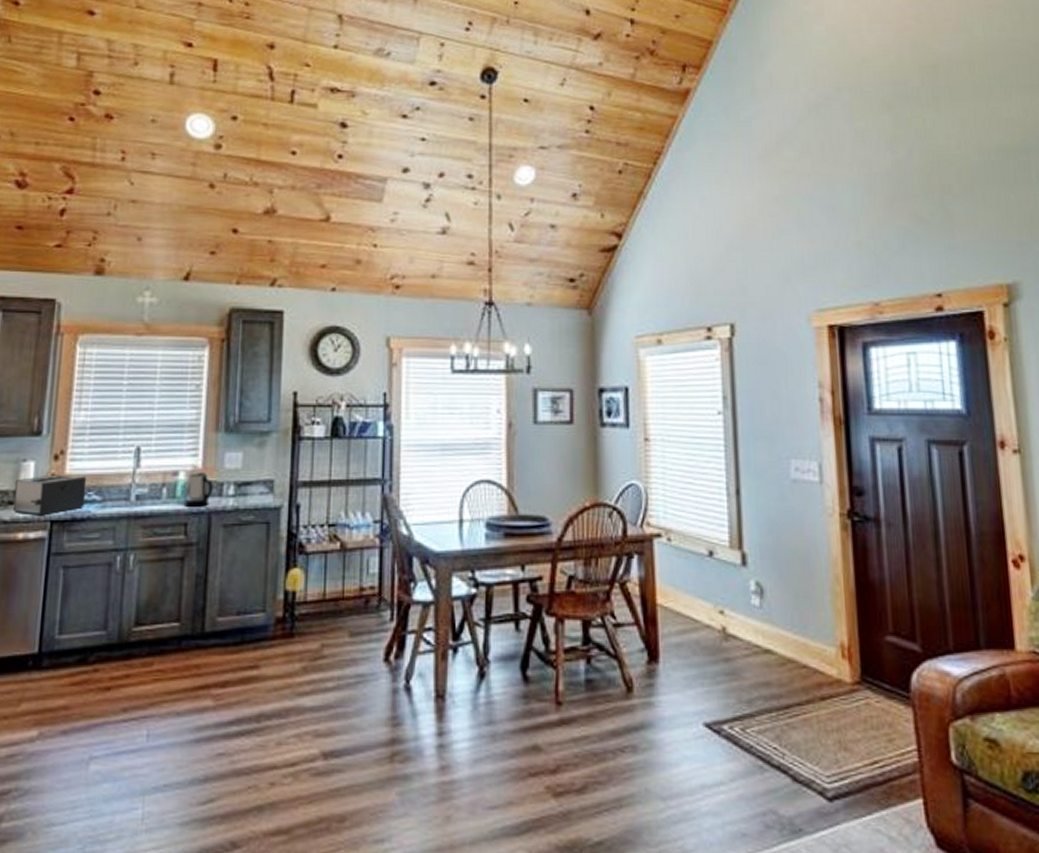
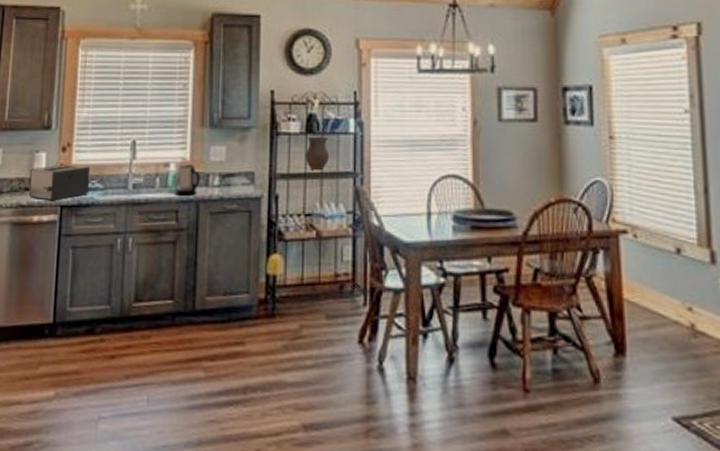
ceramic pitcher: none [329,441,355,478] -> present [305,136,329,171]

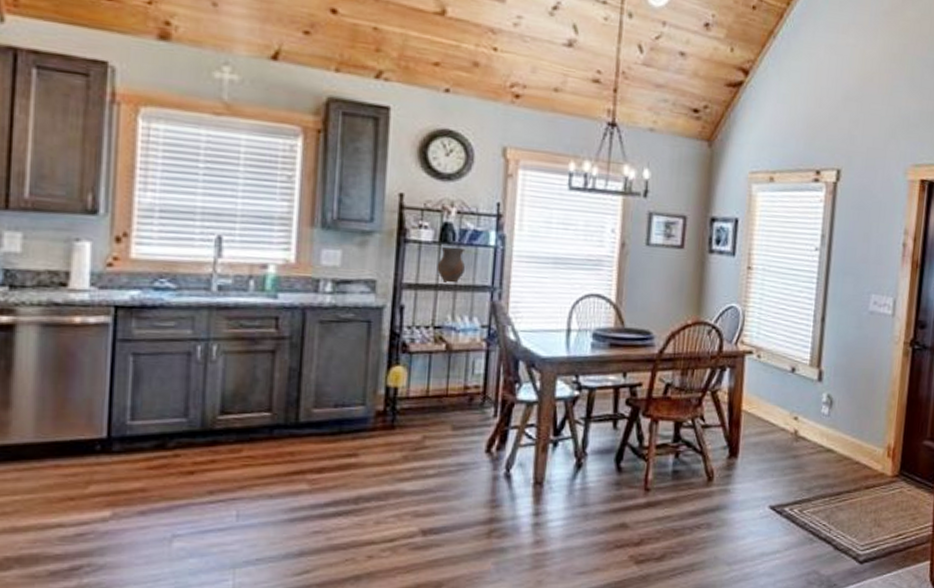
toaster: present [28,164,91,201] -> none [65,257,158,301]
kettle: present [174,164,200,197] -> none [274,266,308,303]

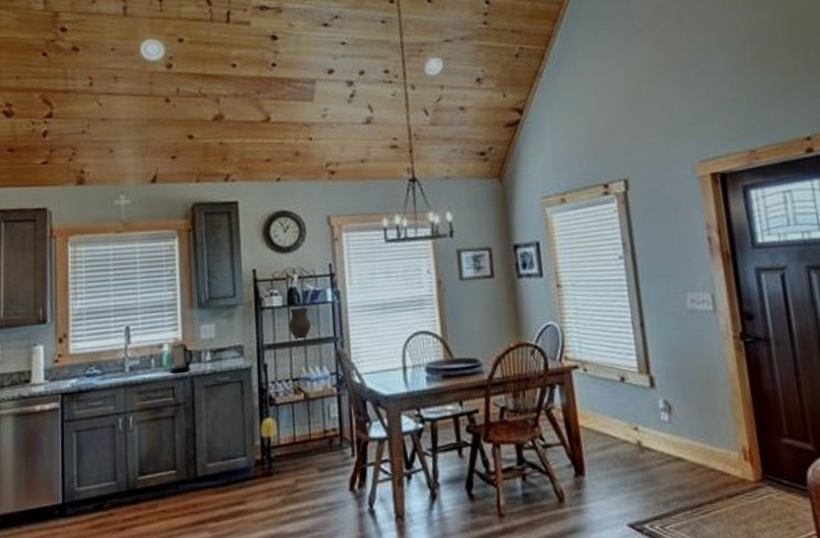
kettle: none [274,266,308,303] -> present [169,343,193,375]

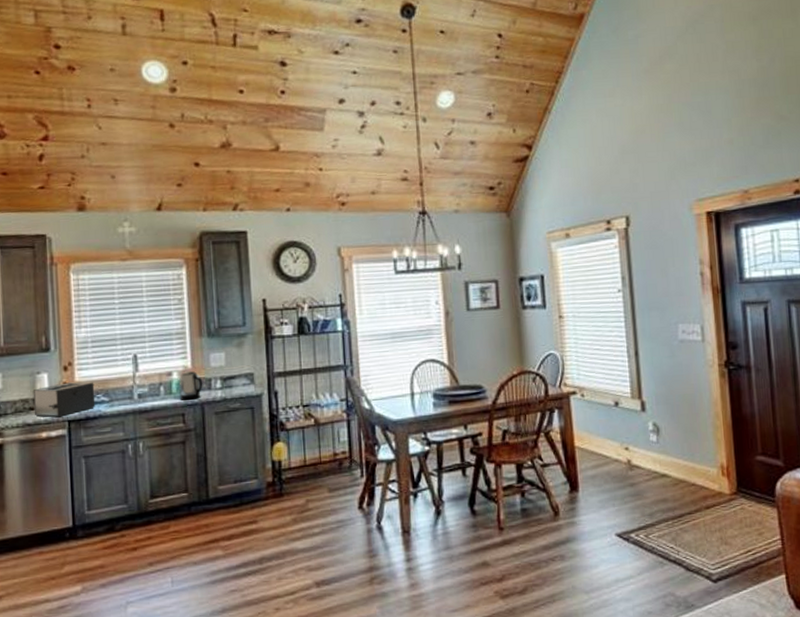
toaster: none [29,354,88,391] -> present [33,382,96,418]
ceramic pitcher: present [288,307,311,339] -> none [299,336,321,367]

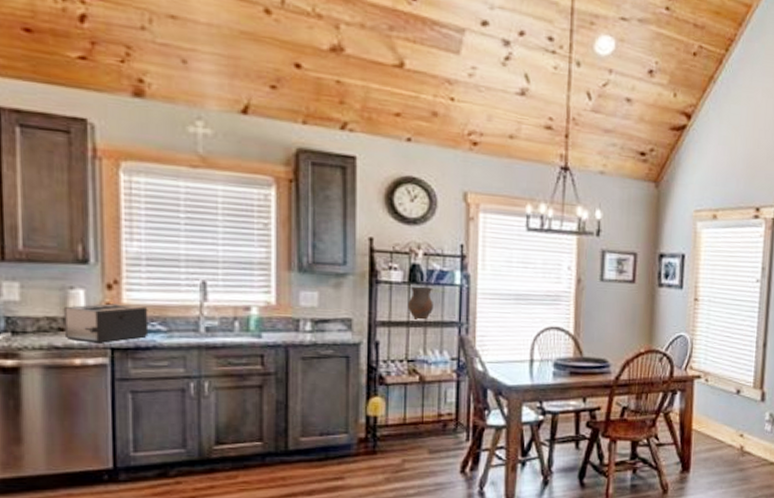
kettle: present [179,371,203,402] -> none [258,308,289,342]
ceramic pitcher: none [299,336,321,367] -> present [407,286,433,320]

